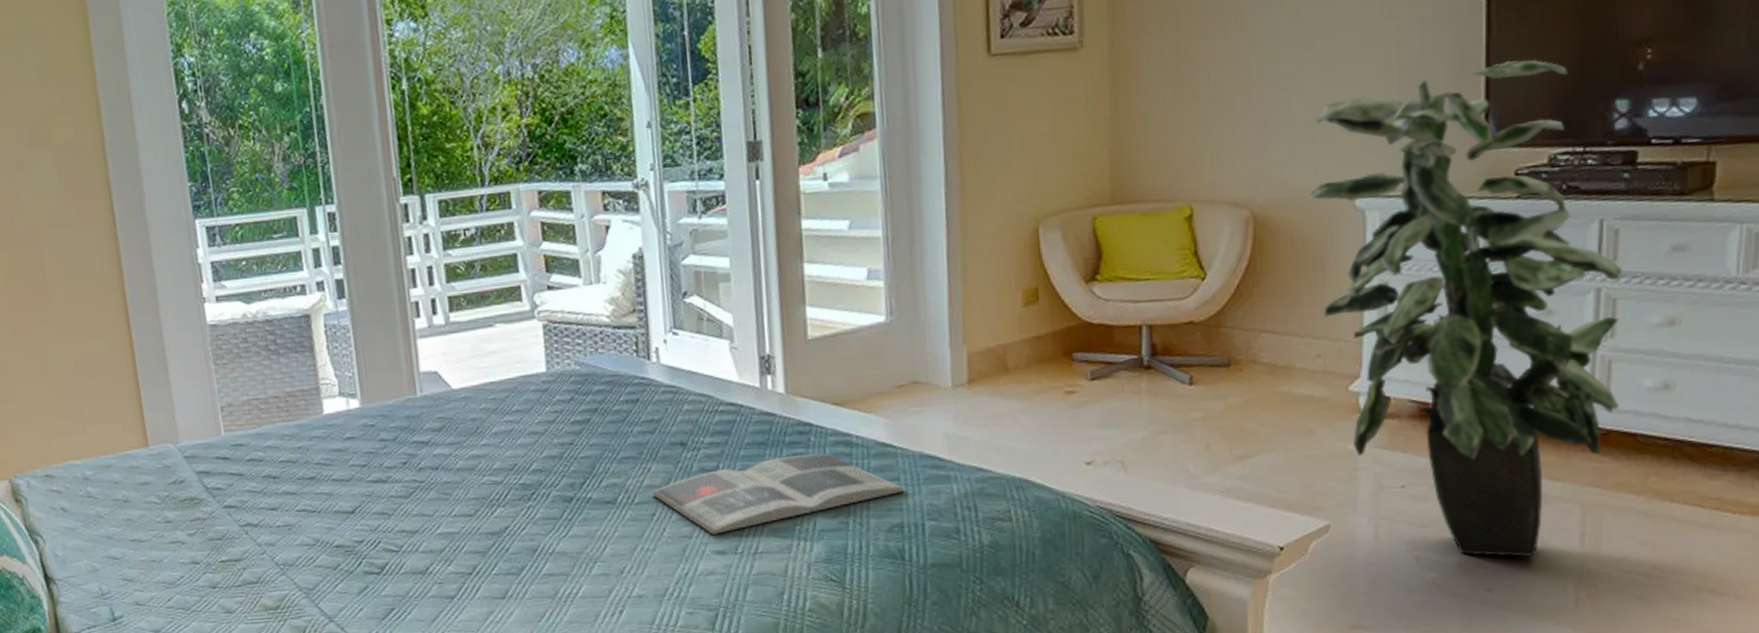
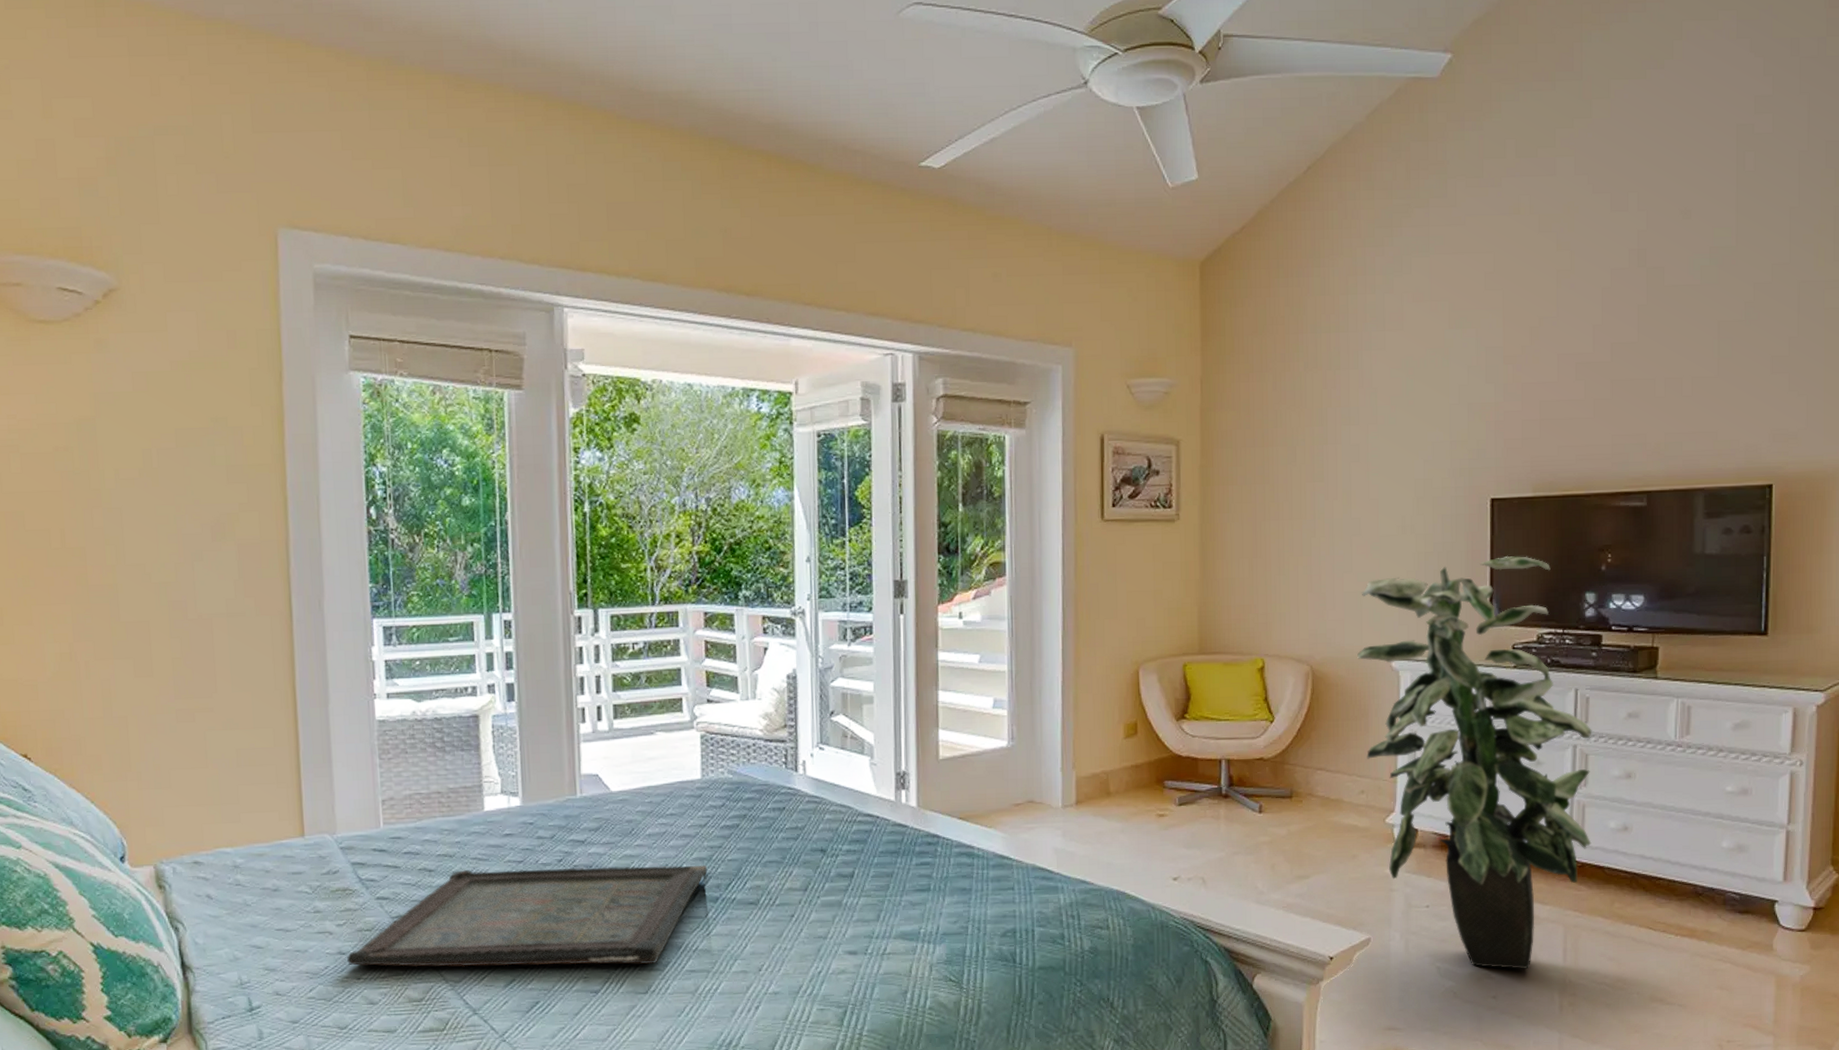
serving tray: none [201,463,560,575] -> present [347,864,708,967]
magazine: present [652,453,907,535] -> none [792,862,1020,937]

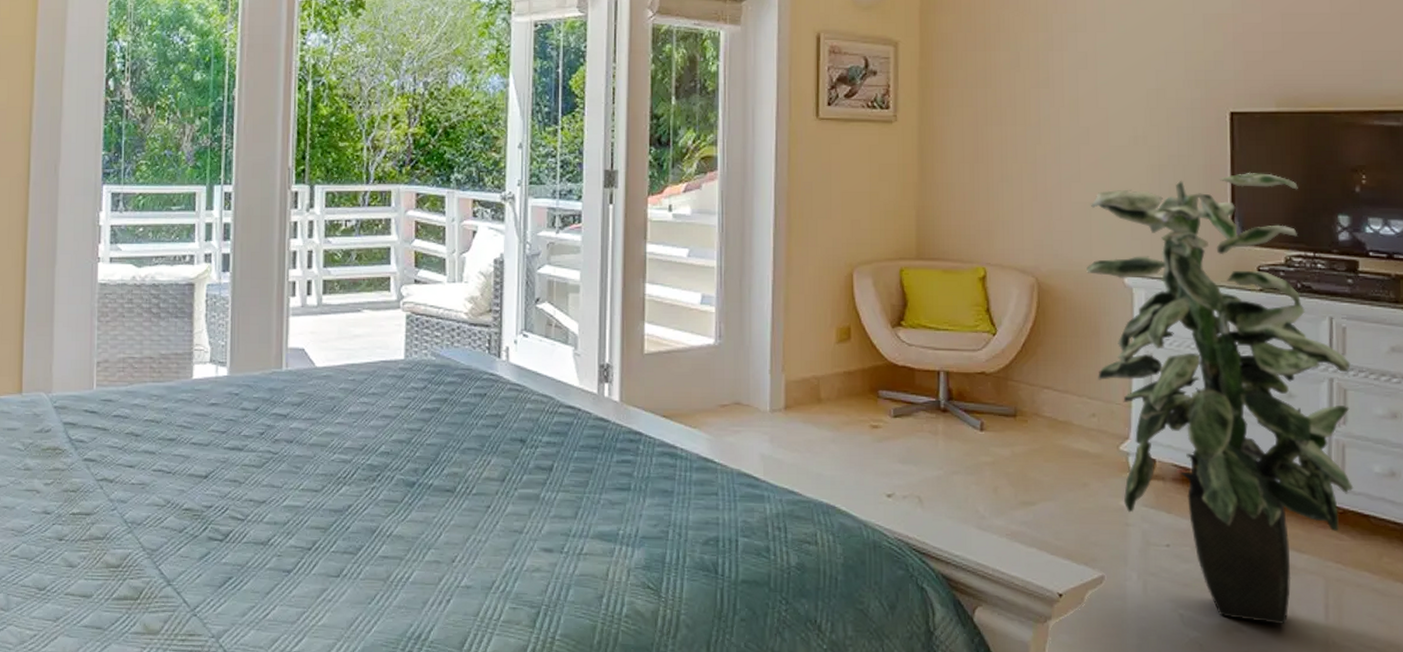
serving tray: present [347,864,708,967] -> none [51,436,406,547]

